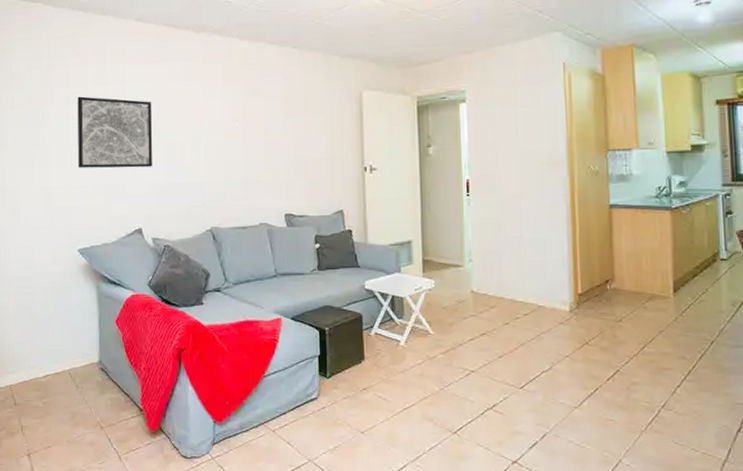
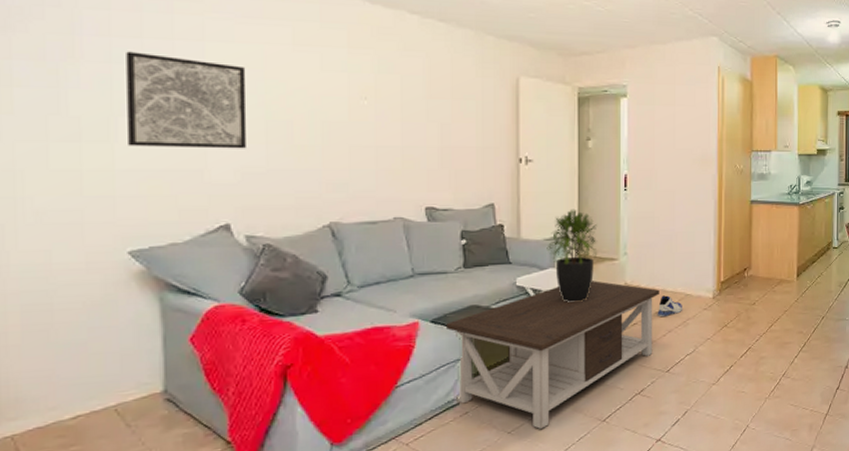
coffee table: none [303,287,509,433] -> present [445,281,660,429]
potted plant: none [392,215,442,308] -> present [546,209,598,302]
sneaker: none [507,306,535,329] -> present [657,295,682,318]

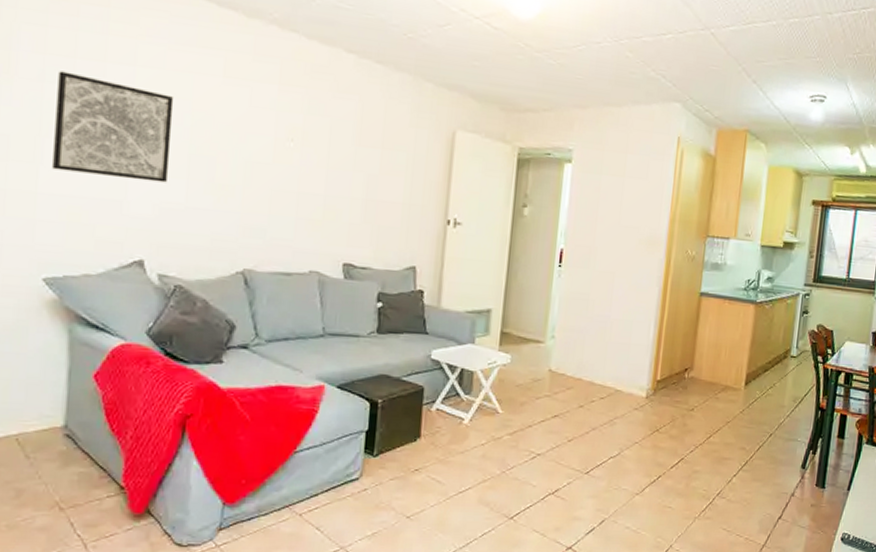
coffee table: present [445,281,660,429] -> none [352,363,587,518]
potted plant: present [546,209,598,302] -> none [467,281,526,384]
sneaker: present [657,295,682,318] -> none [581,388,611,413]

